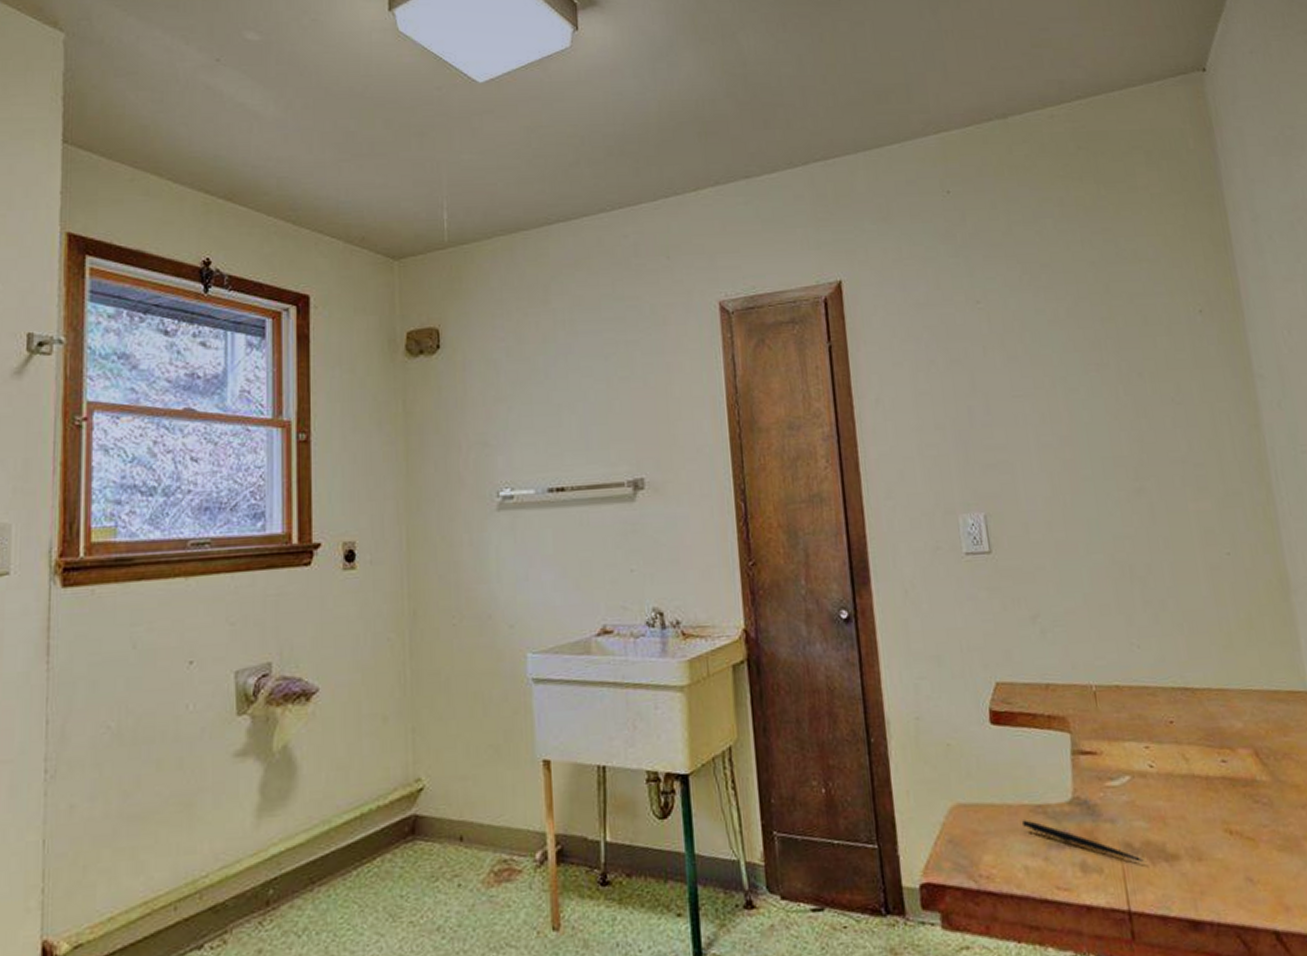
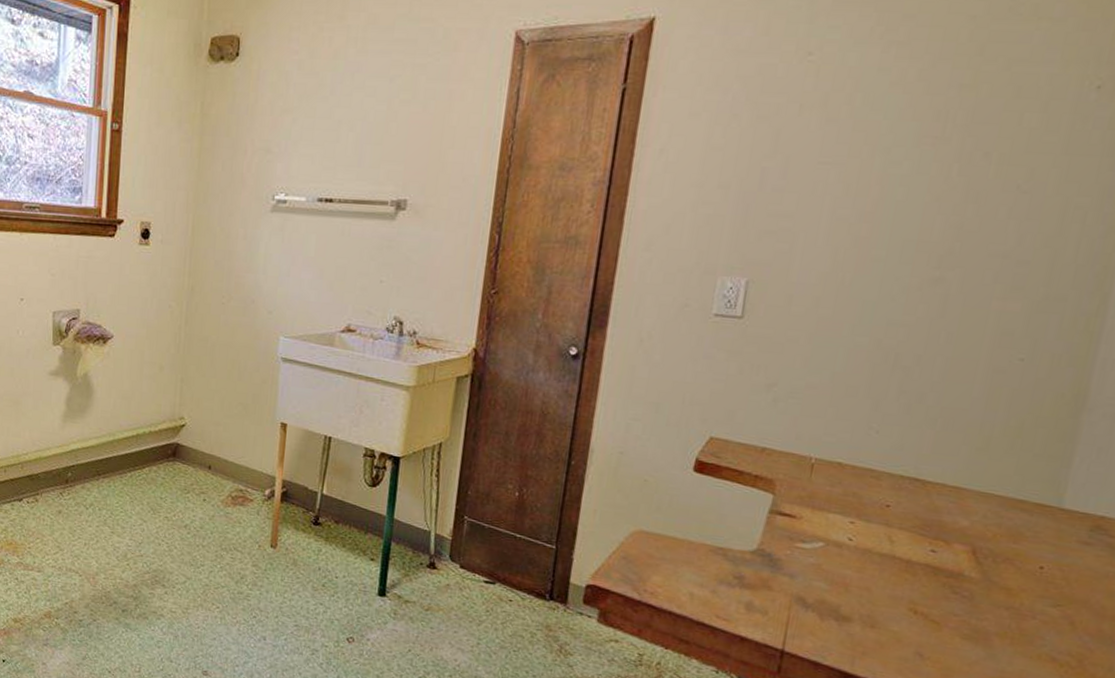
pen: present [1022,820,1144,863] -> none [699,556,813,616]

